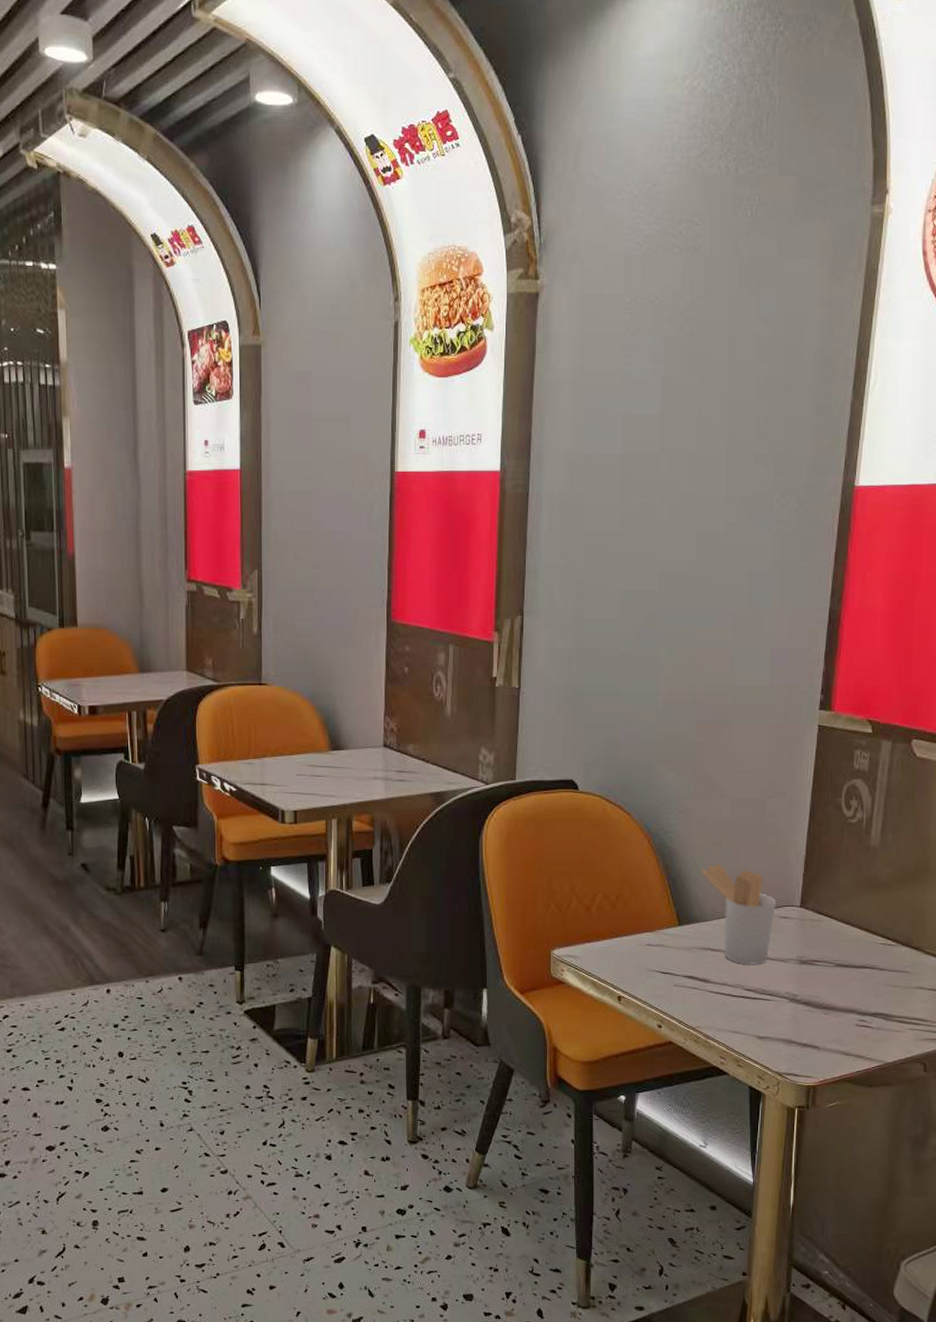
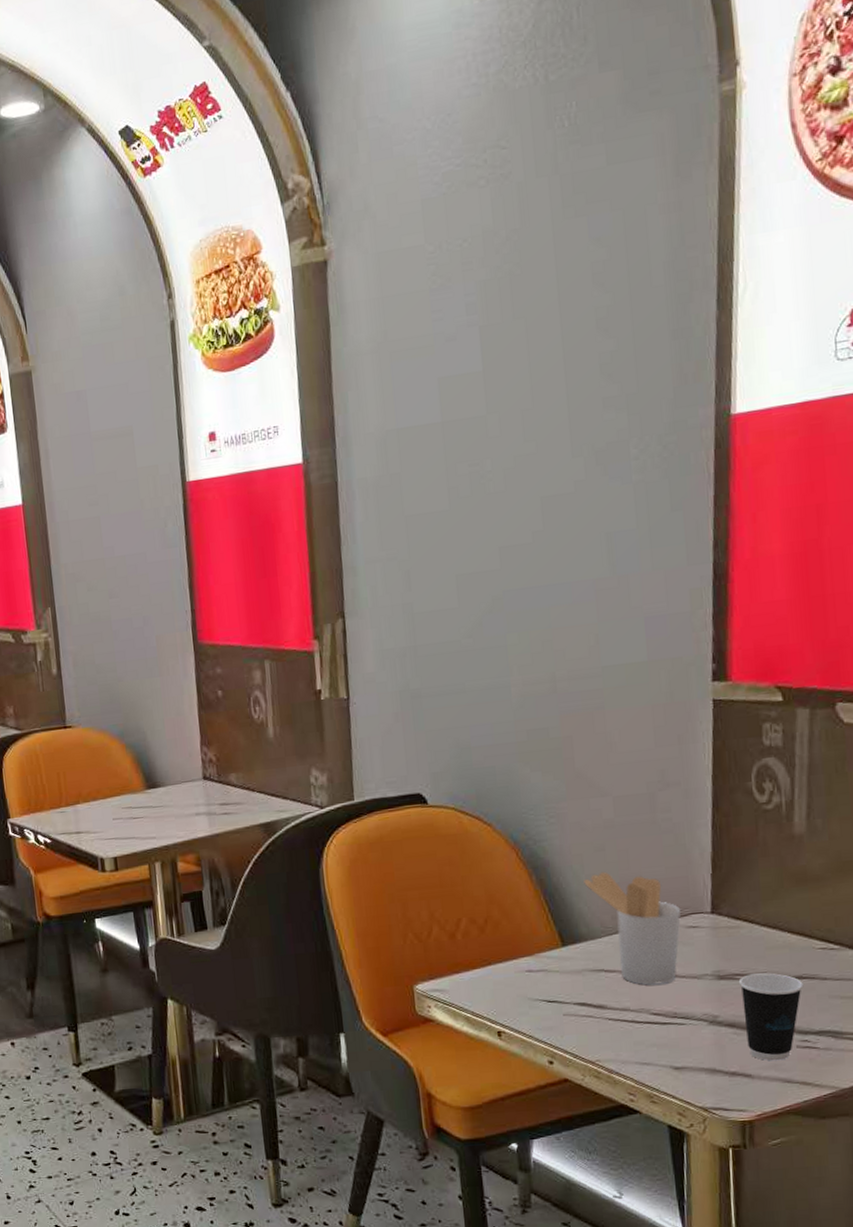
dixie cup: none [816,961,866,1036] -> present [738,972,804,1061]

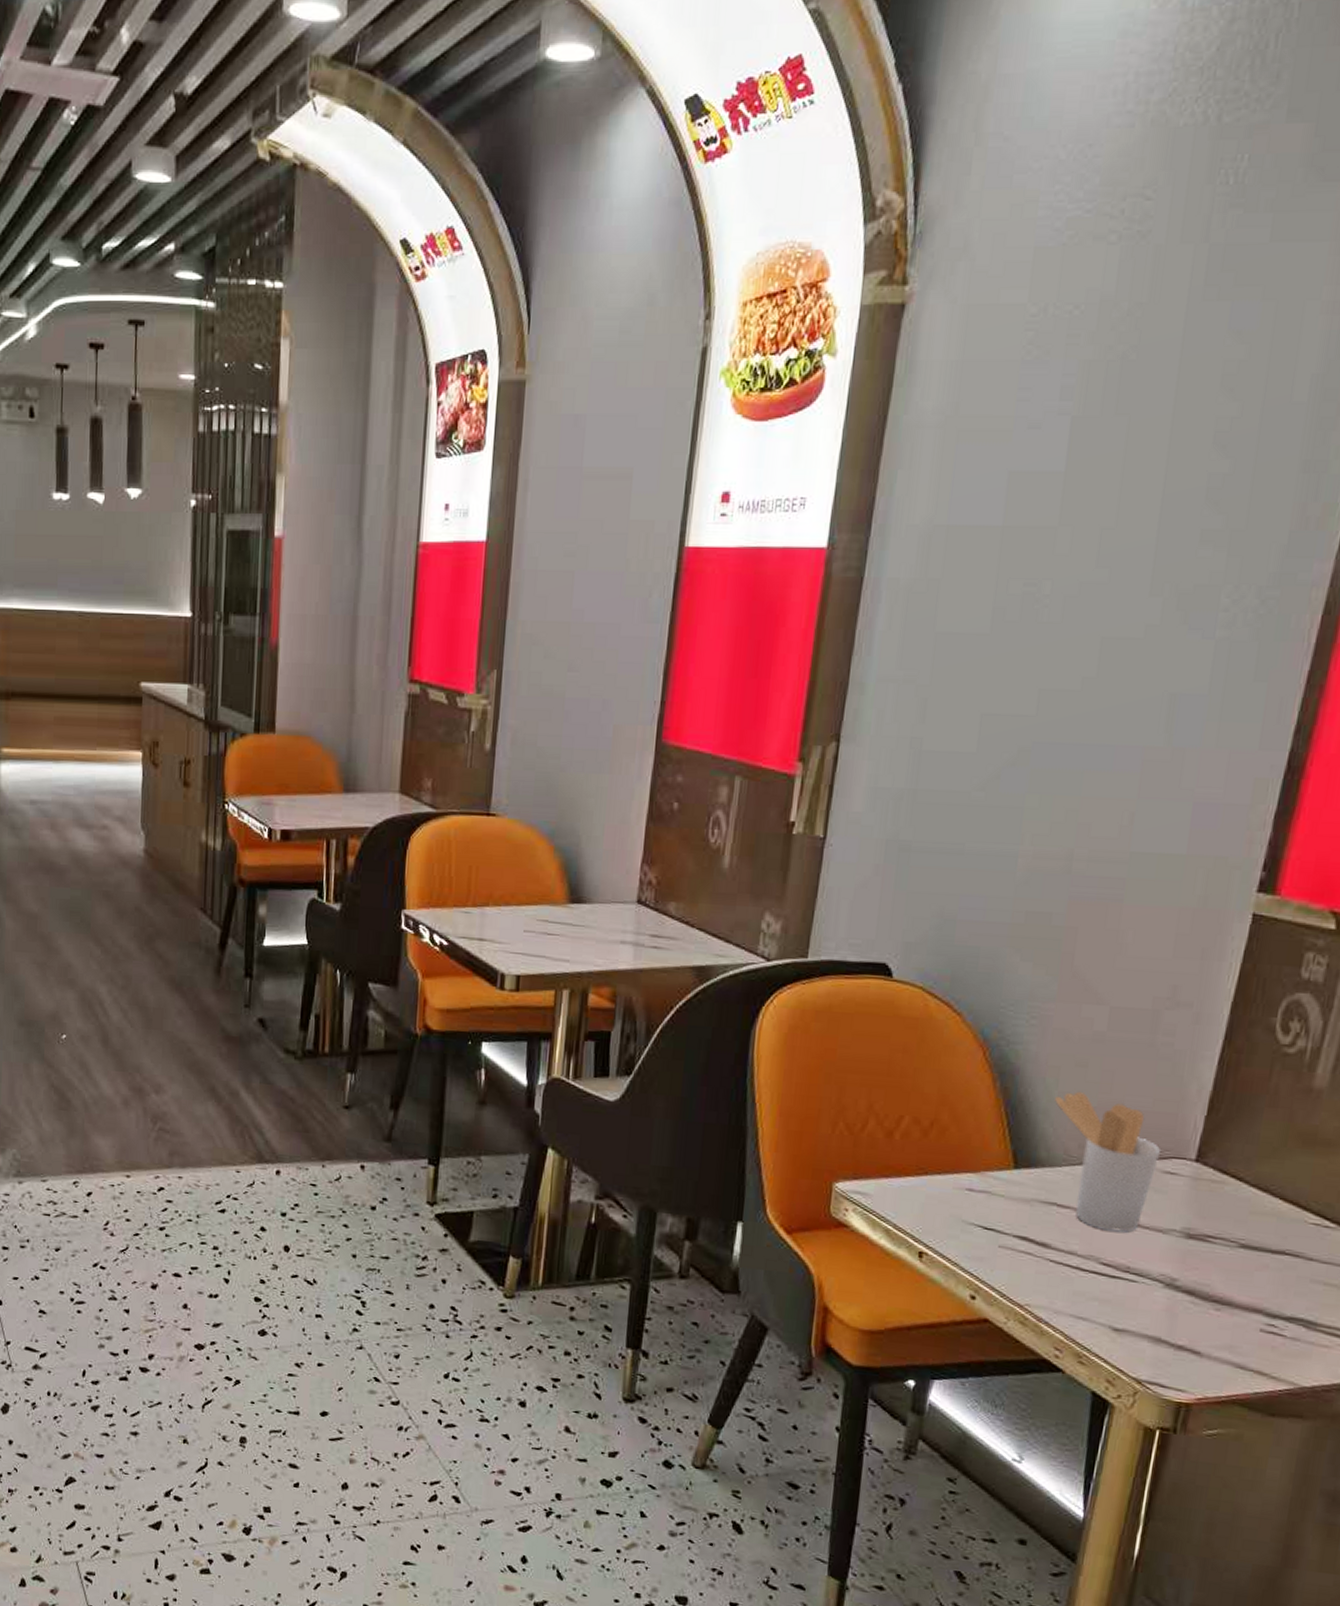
dixie cup: present [738,972,804,1061] -> none [1204,1238,1285,1343]

